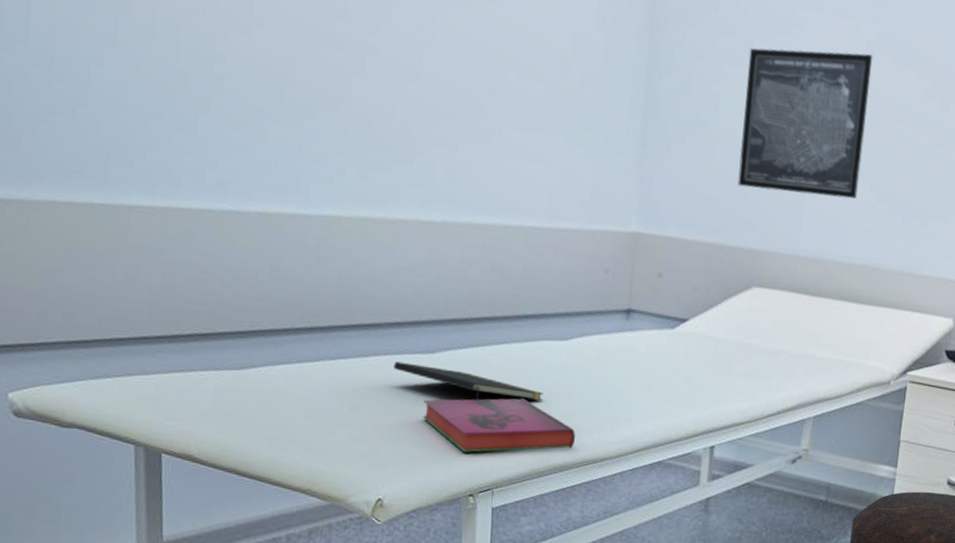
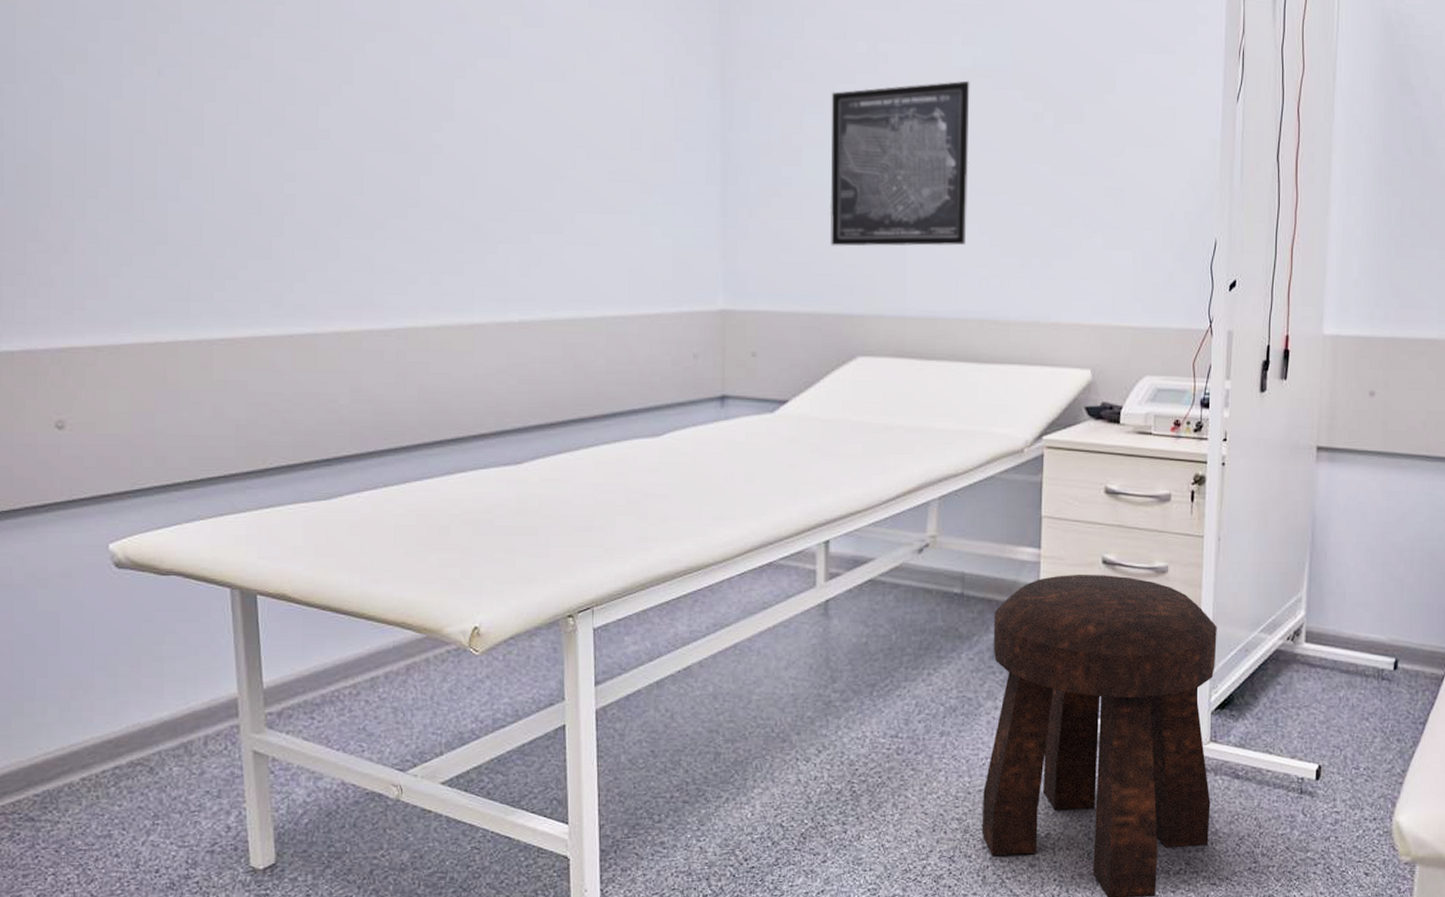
notepad: present [394,361,543,401] -> none [481,476,638,511]
hardback book: present [422,398,575,453] -> none [513,505,676,569]

